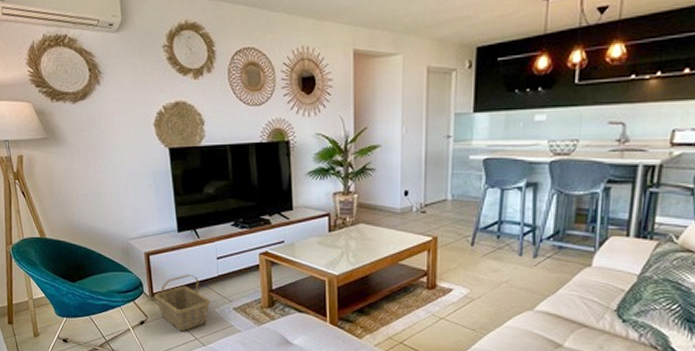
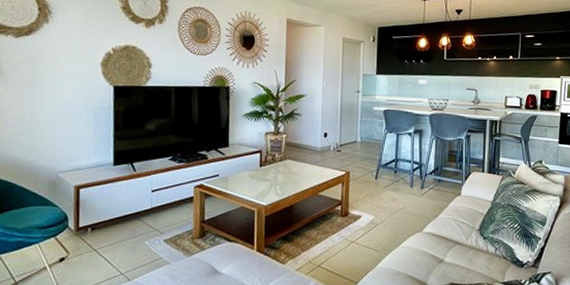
basket: present [154,273,210,332] -> none [79,206,141,267]

